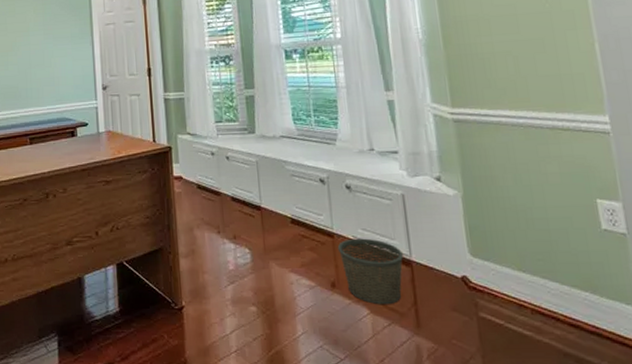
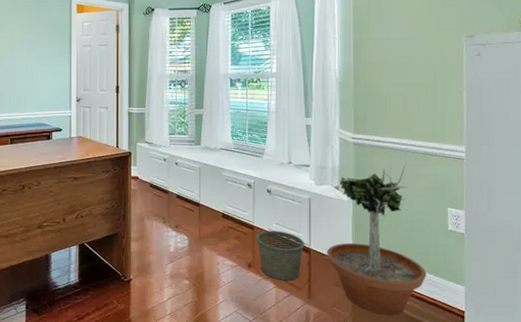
potted tree: none [434,142,580,350] -> present [327,163,427,315]

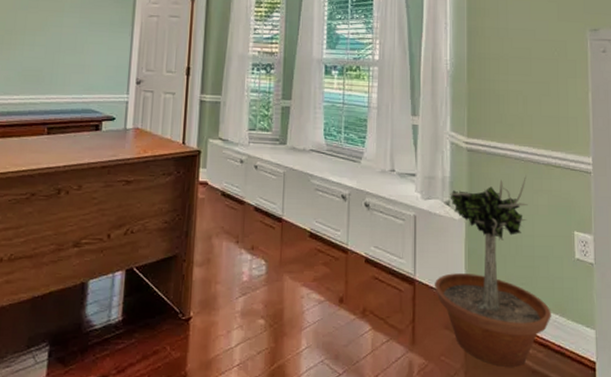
basket: present [256,231,305,281] -> none [349,255,409,322]

